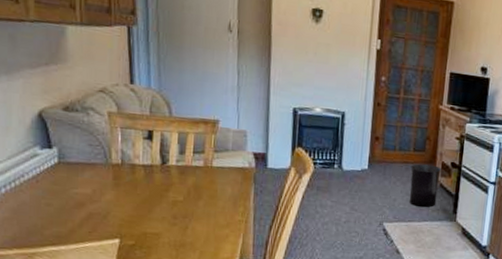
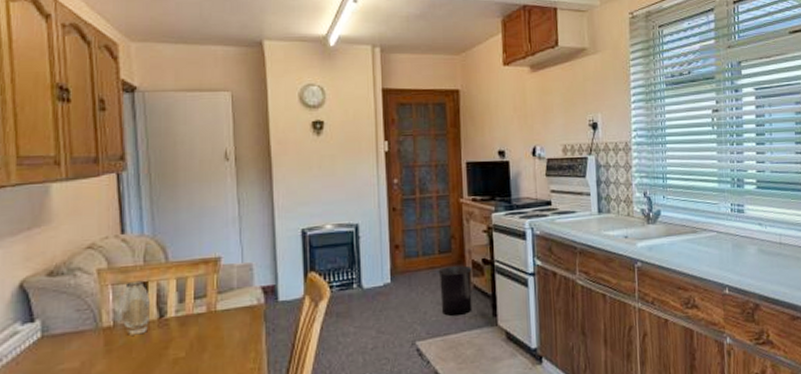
vase: none [128,128,155,176] -> present [121,280,151,336]

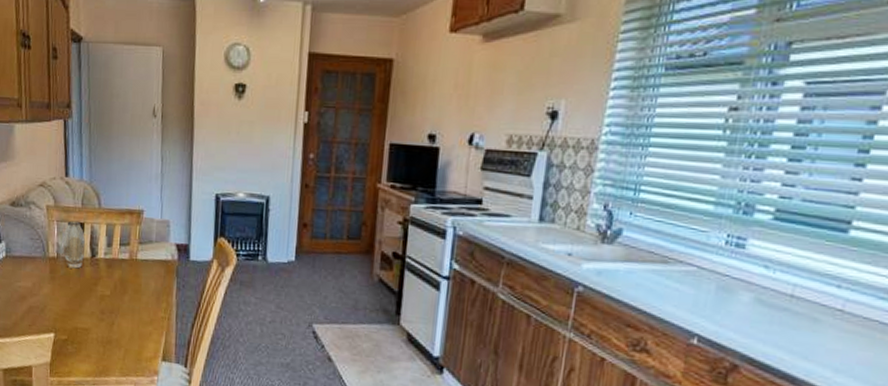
waste bin: present [438,265,472,316] -> none [343,254,380,307]

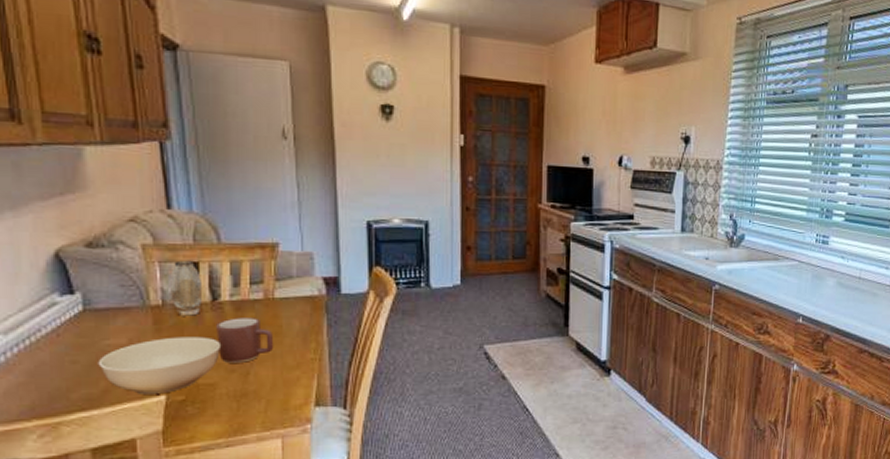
bowl: none [12,285,96,332] -> present [98,336,222,394]
mug: none [92,273,134,314] -> present [216,318,274,364]

